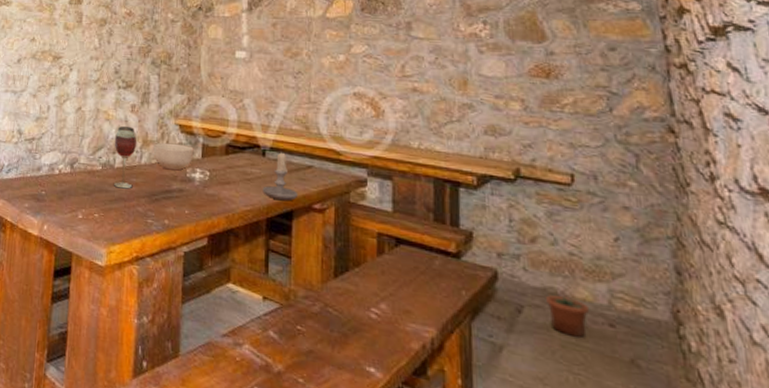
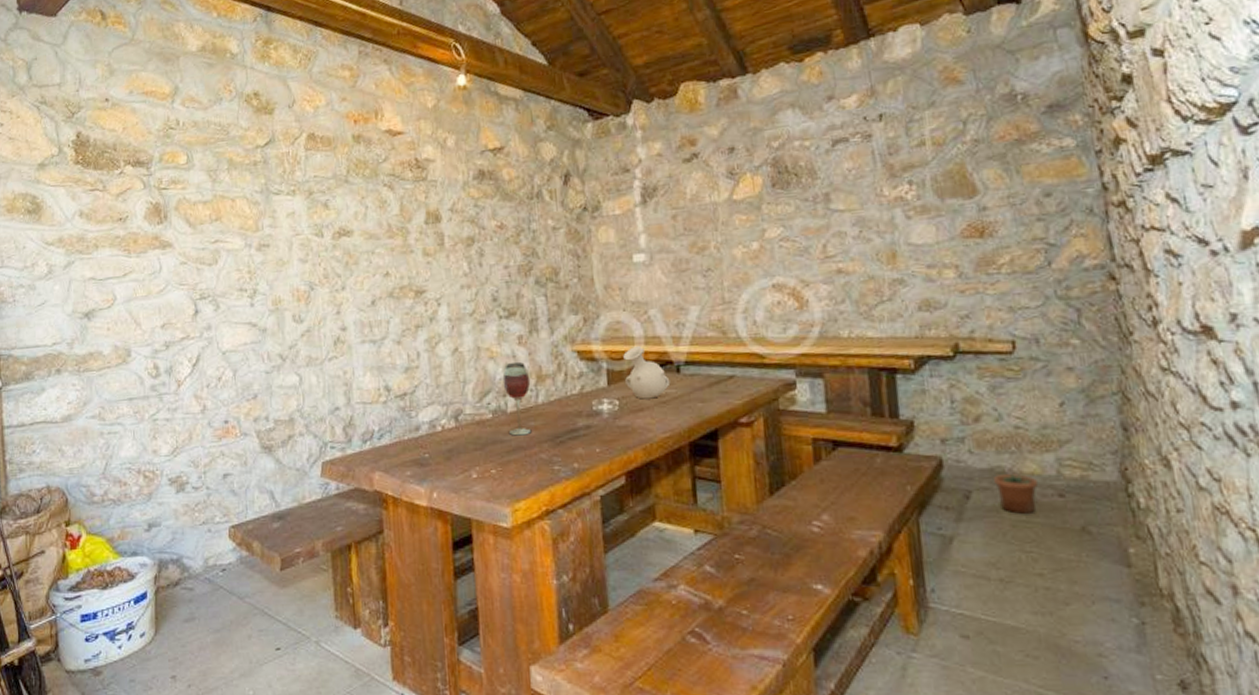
bowl: present [152,142,194,171] -> none [548,373,598,406]
ceramic jug: none [217,127,256,175] -> present [623,345,671,400]
candle: present [262,151,299,201] -> none [681,364,722,421]

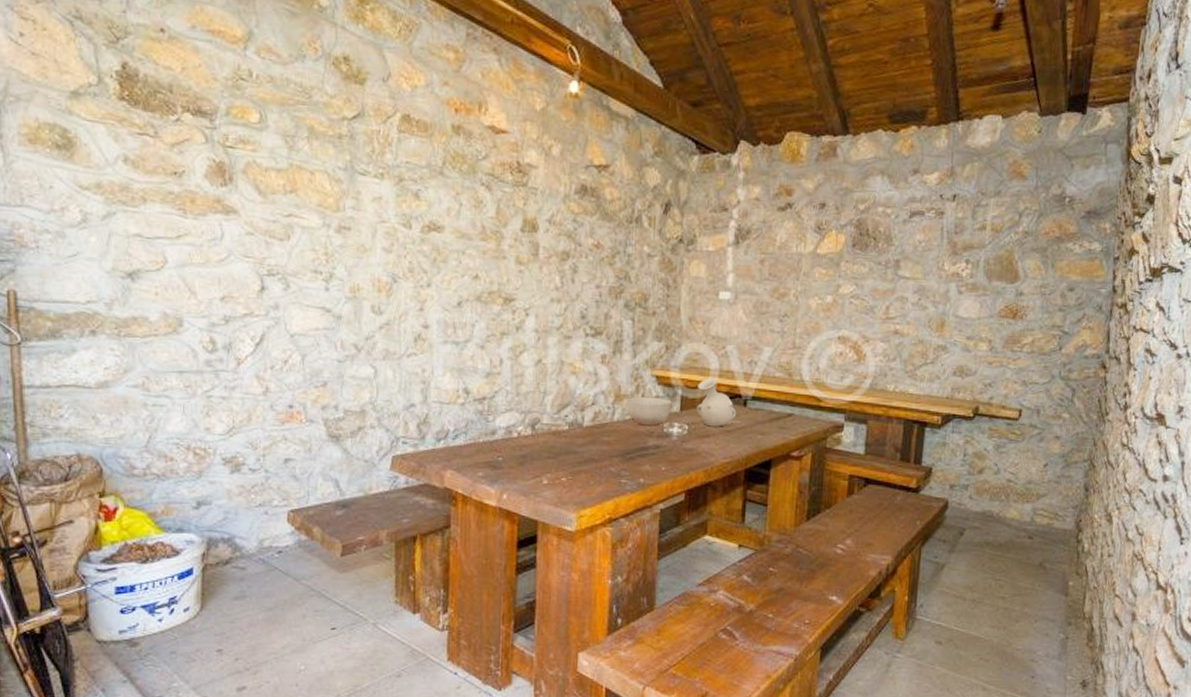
wineglass: present [502,362,532,436] -> none [582,380,609,449]
bowl: none [548,373,598,406] -> present [626,396,672,426]
planter: present [994,474,1038,514] -> none [984,518,1015,550]

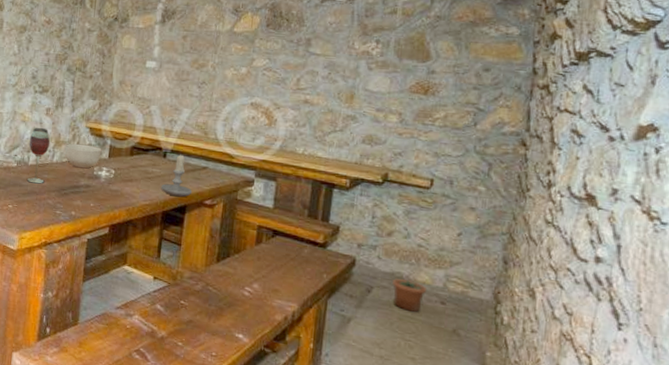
wineglass: none [582,380,609,449] -> present [26,128,51,184]
ceramic jug: present [697,377,737,427] -> none [122,131,157,174]
candle: none [742,400,778,451] -> present [161,153,193,197]
planter: none [984,518,1015,550] -> present [392,278,426,312]

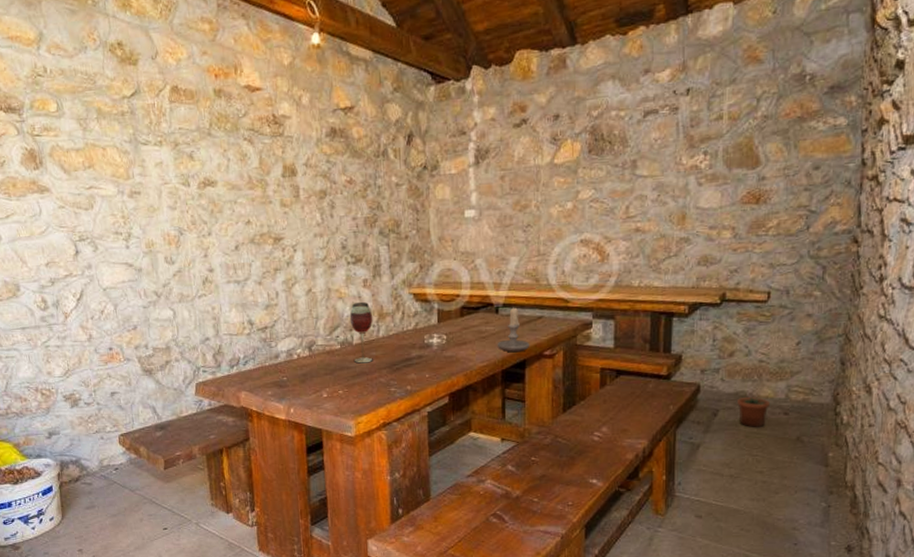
bowl: present [64,143,102,169] -> none [388,312,430,339]

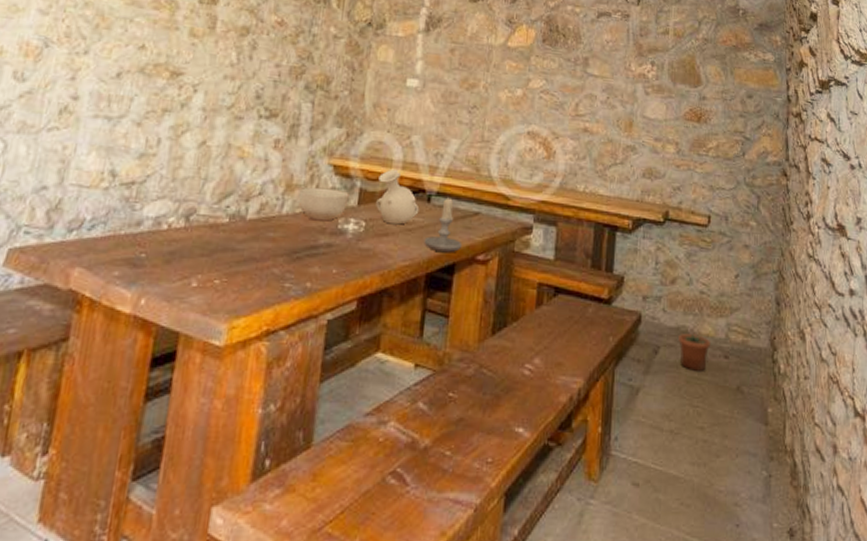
wineglass: present [349,302,373,364] -> none [242,166,279,246]
bowl: none [388,312,430,339] -> present [298,186,349,222]
ceramic jug: none [452,289,490,335] -> present [376,169,420,225]

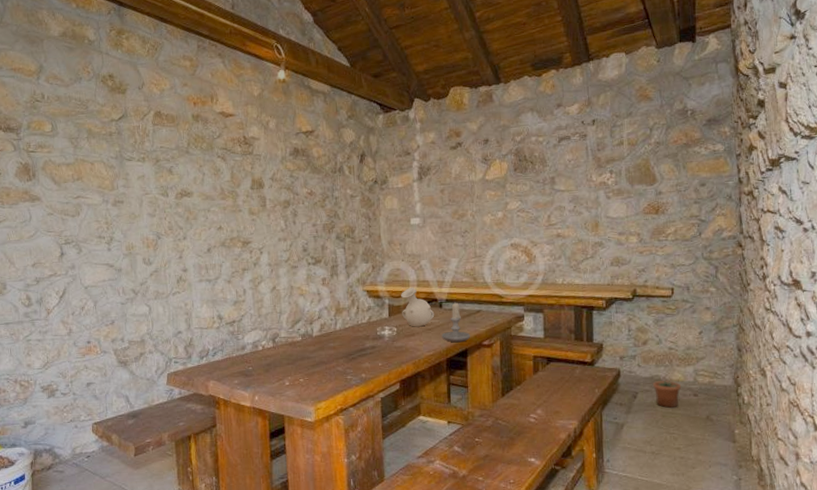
bowl: present [298,186,349,222] -> none [344,307,382,331]

